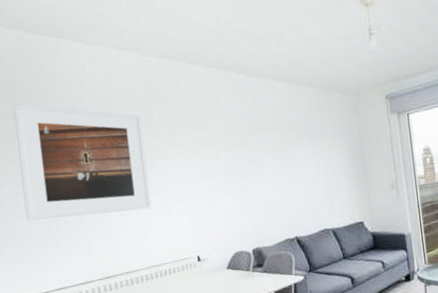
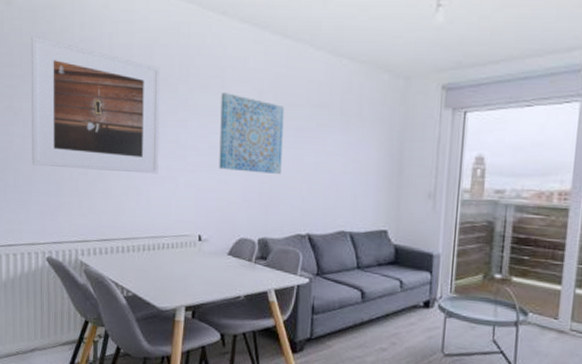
wall art: none [200,128,264,195] -> present [219,93,284,174]

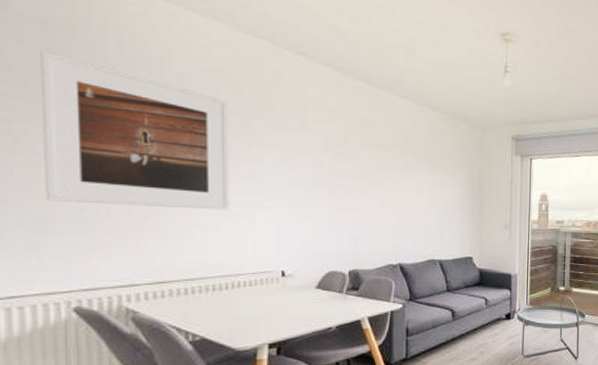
wall art: present [219,93,284,174] -> none [302,131,371,209]

